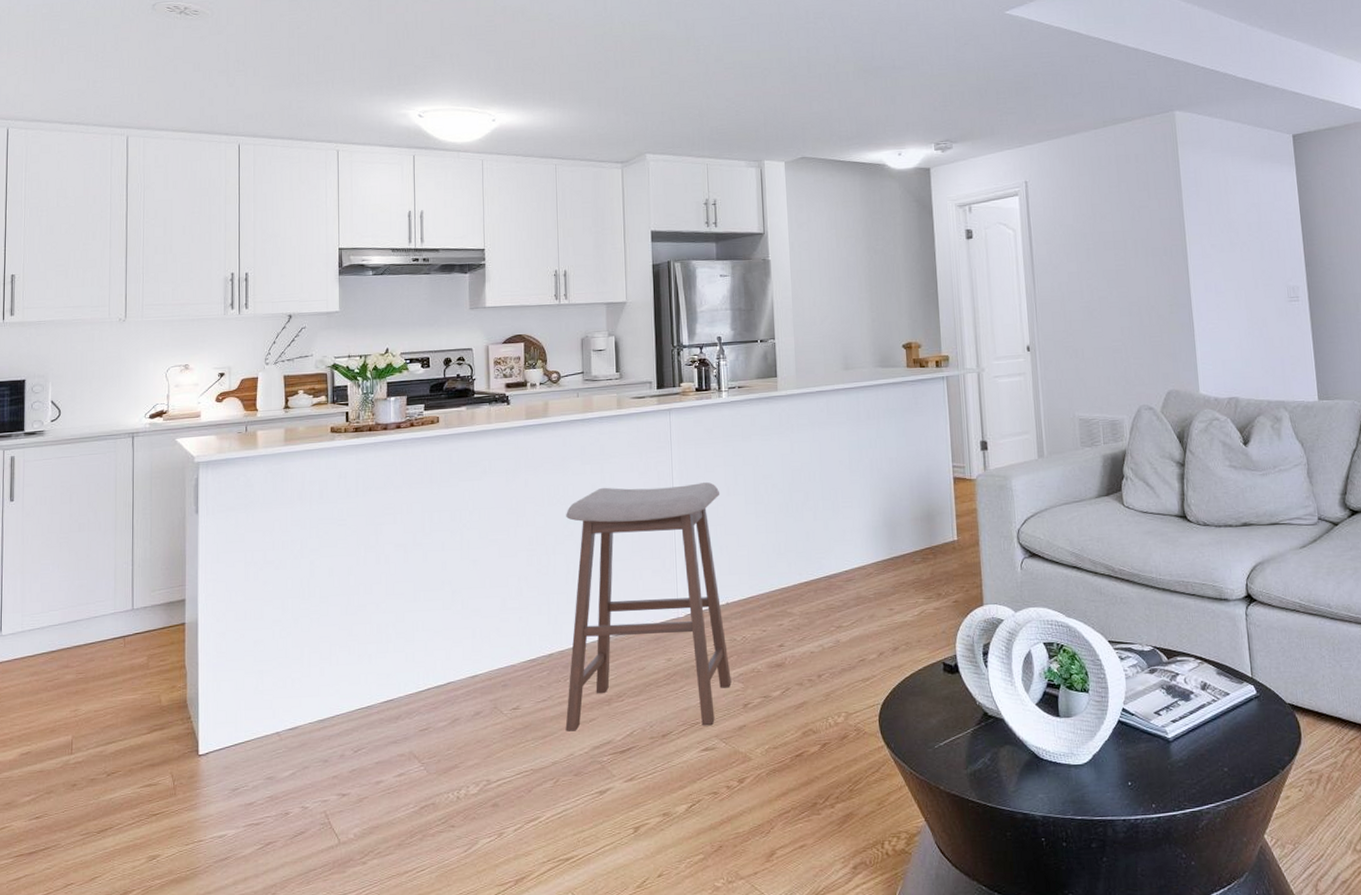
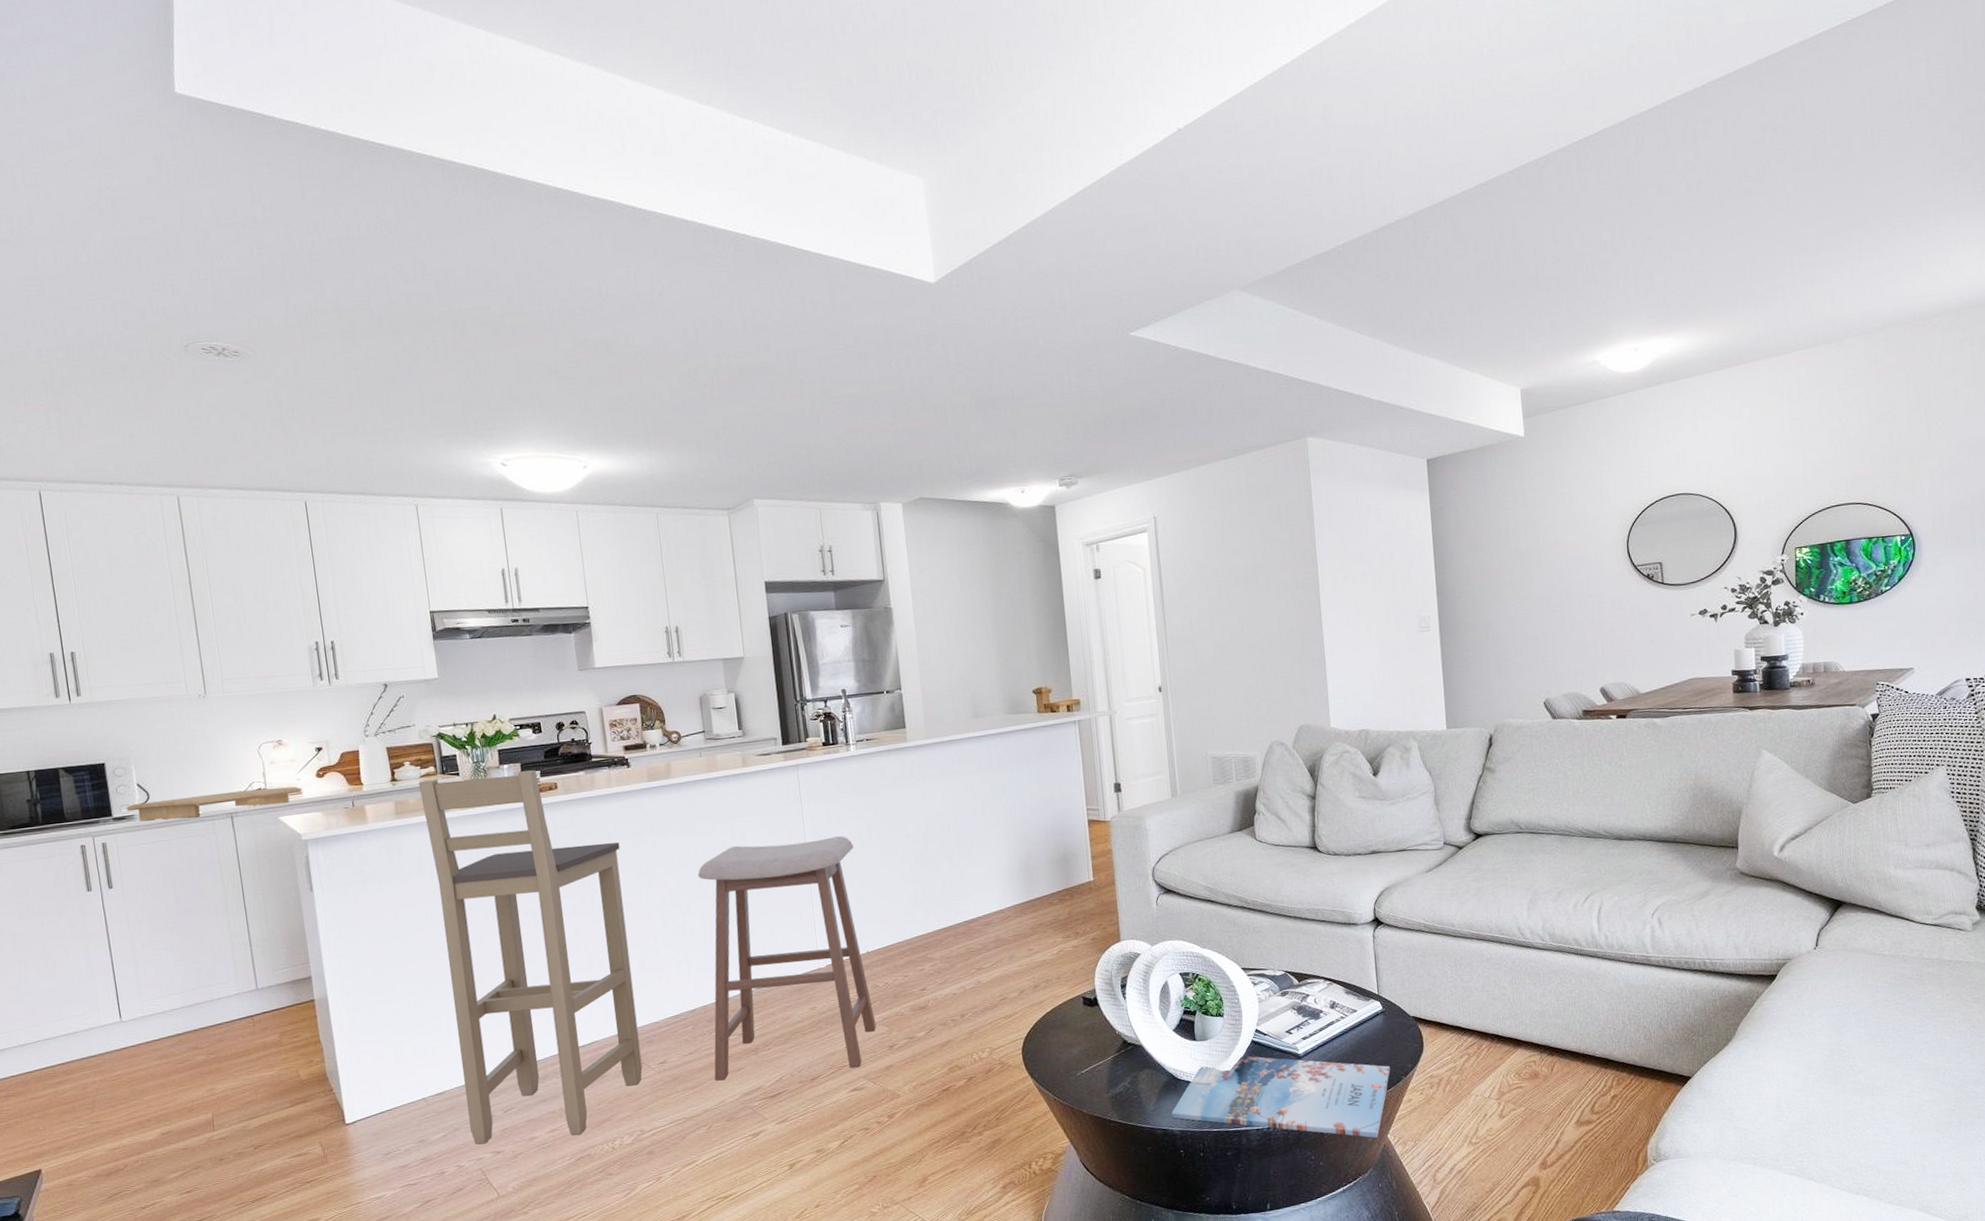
cutting board: none [38,410,201,437] -> present [126,786,302,822]
bar stool: none [309,403,495,785] -> present [418,770,643,1145]
magazine: none [1032,736,1267,839] -> present [1171,1055,1391,1139]

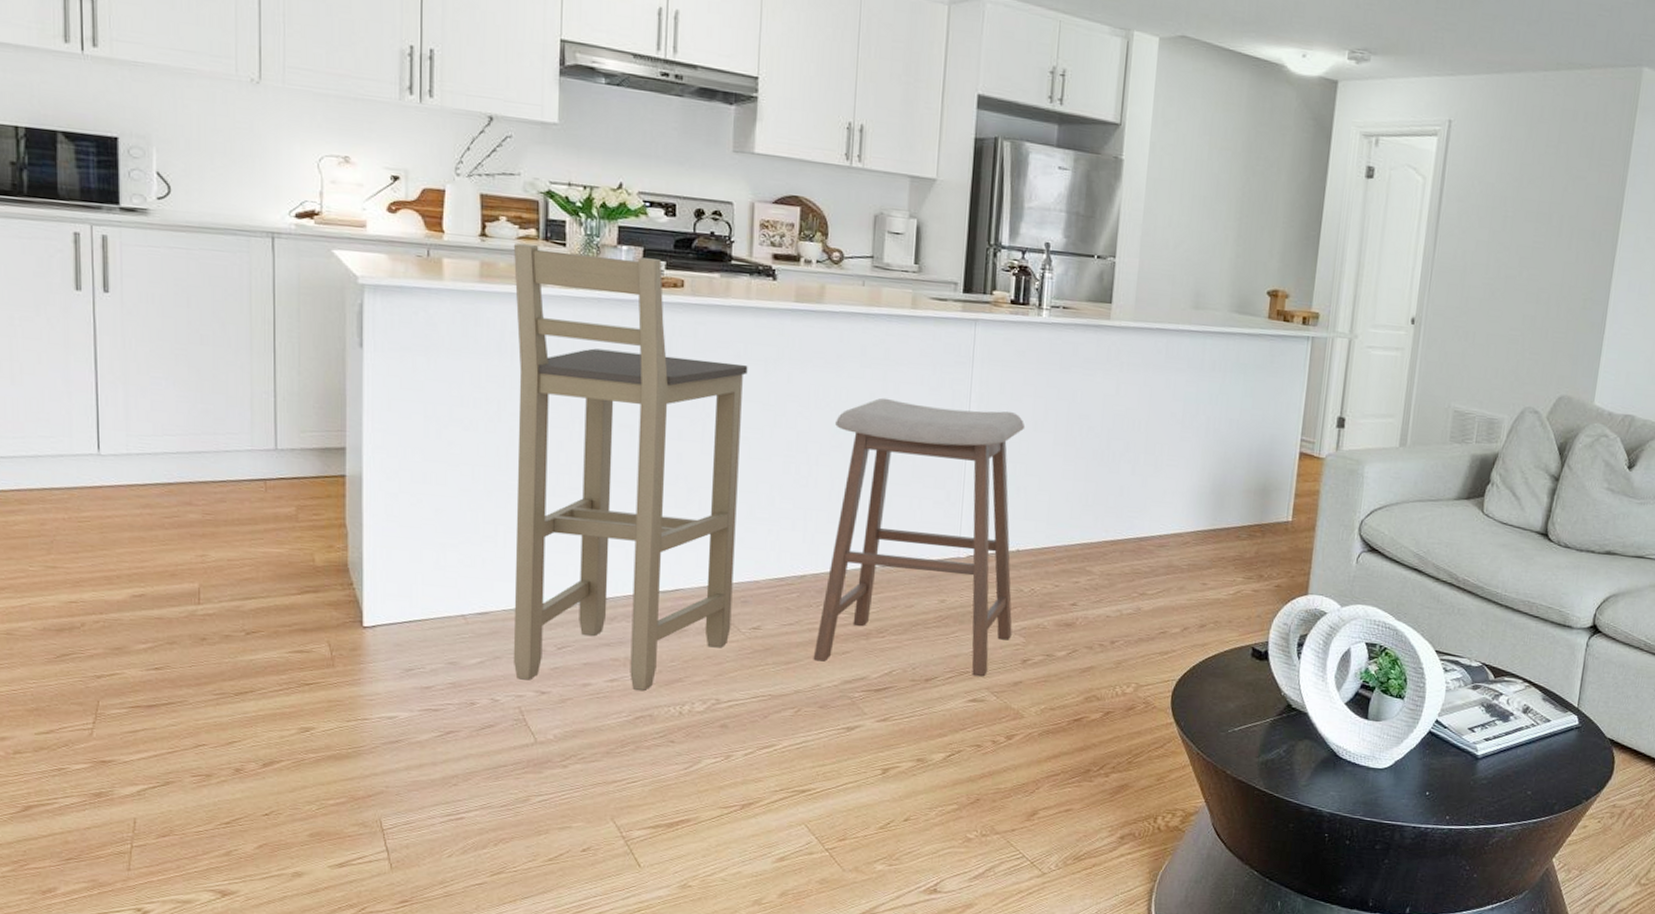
cutting board: present [126,786,302,822] -> none [139,195,366,235]
magazine: present [1171,1055,1391,1139] -> none [1323,744,1573,861]

